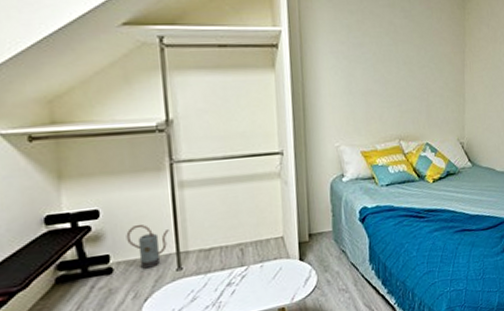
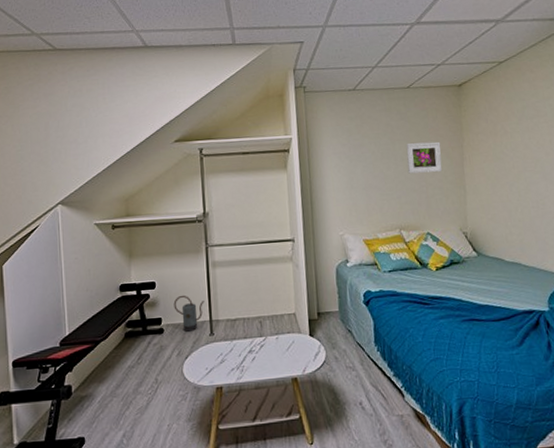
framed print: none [409,45,444,79] -> present [406,141,442,174]

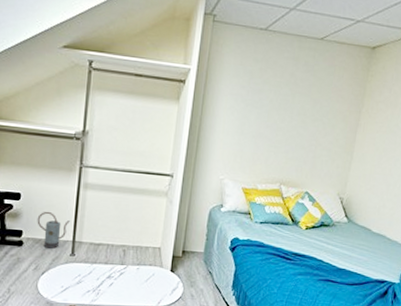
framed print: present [406,141,442,174] -> none [301,99,340,134]

